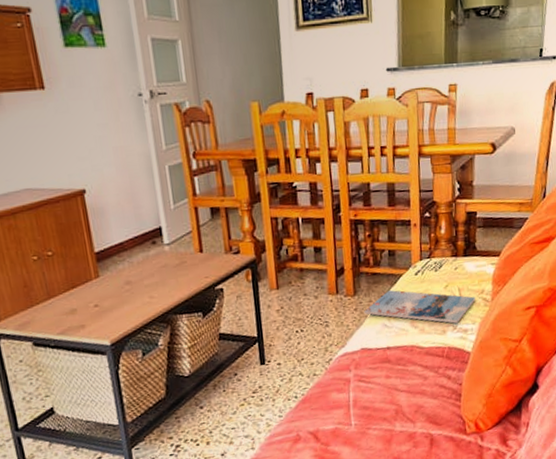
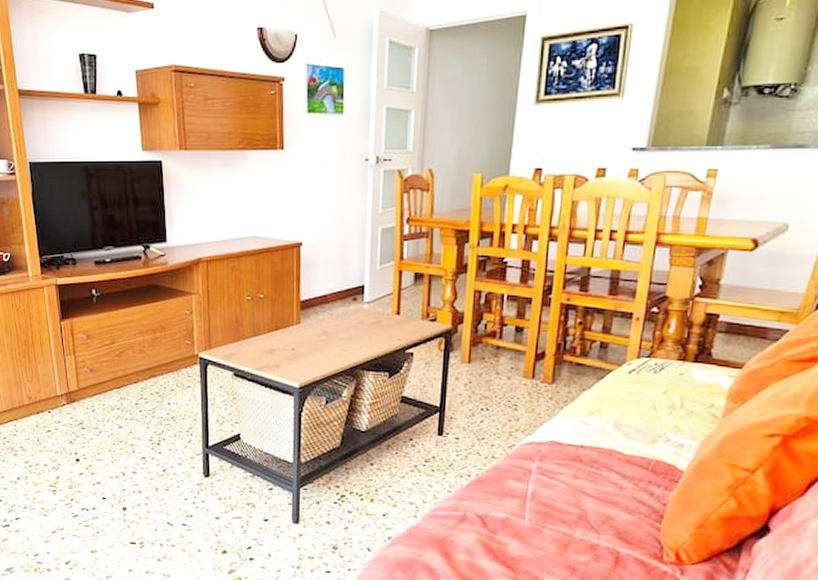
magazine: present [364,290,475,324] -> none [560,385,701,435]

